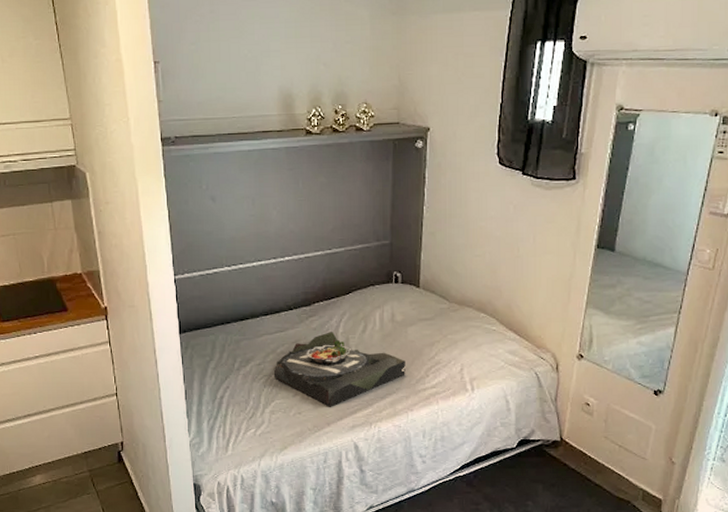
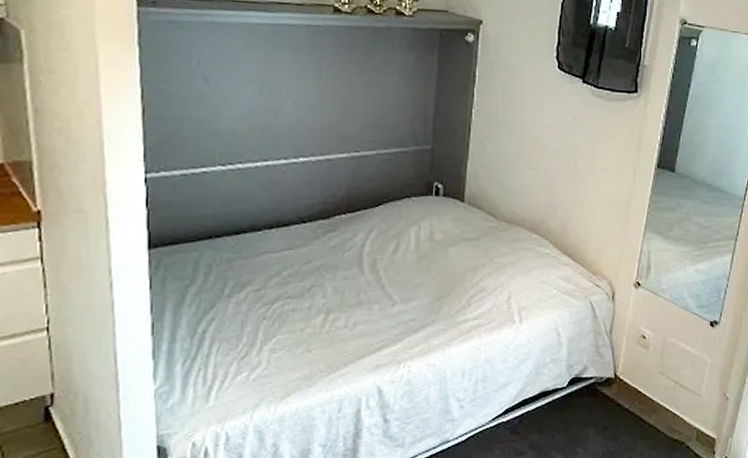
serving tray: present [273,332,405,407] -> none [277,251,444,343]

